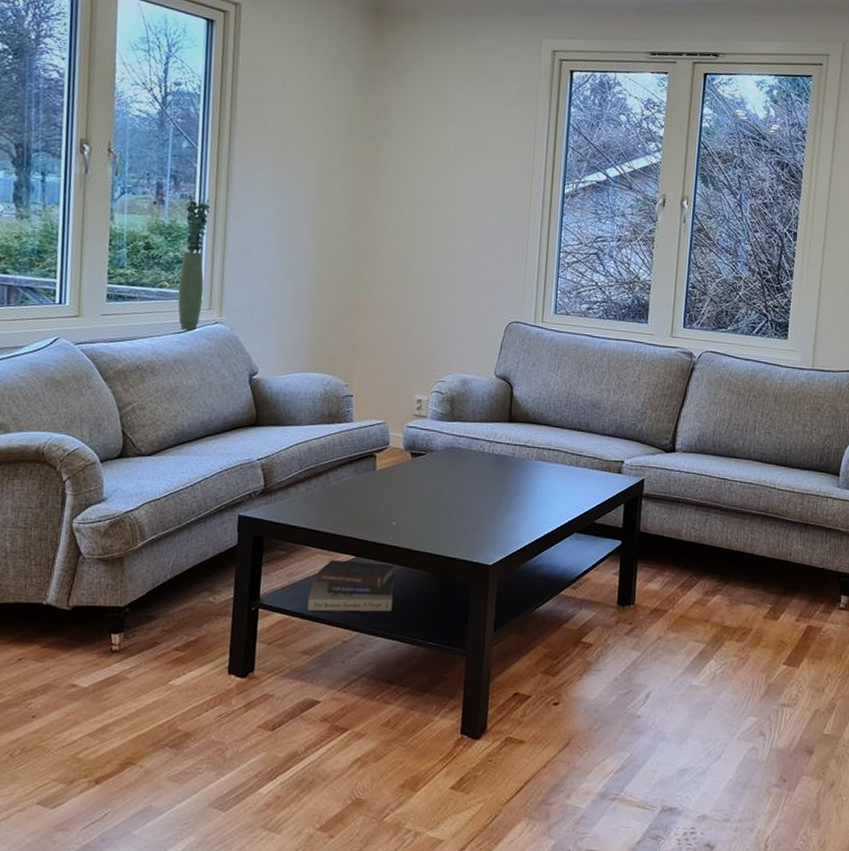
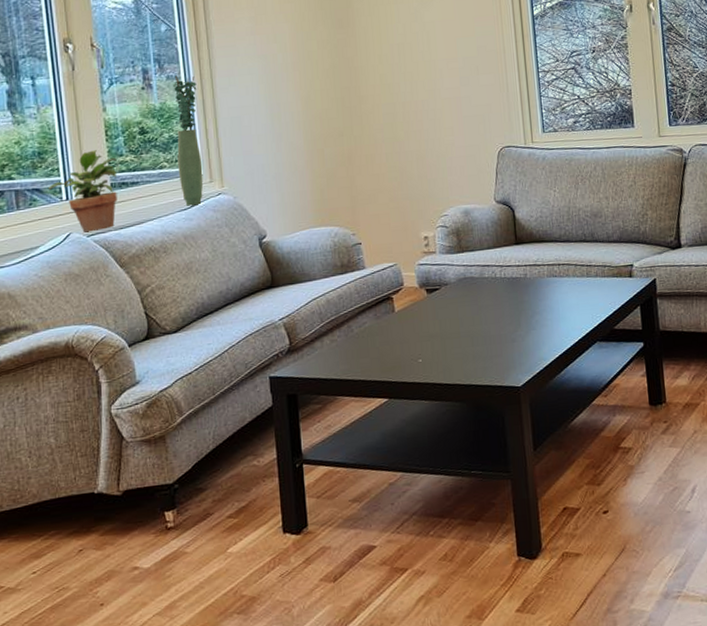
potted plant: none [42,257,117,341] -> present [47,150,118,233]
books: present [307,559,396,612] -> none [349,401,432,460]

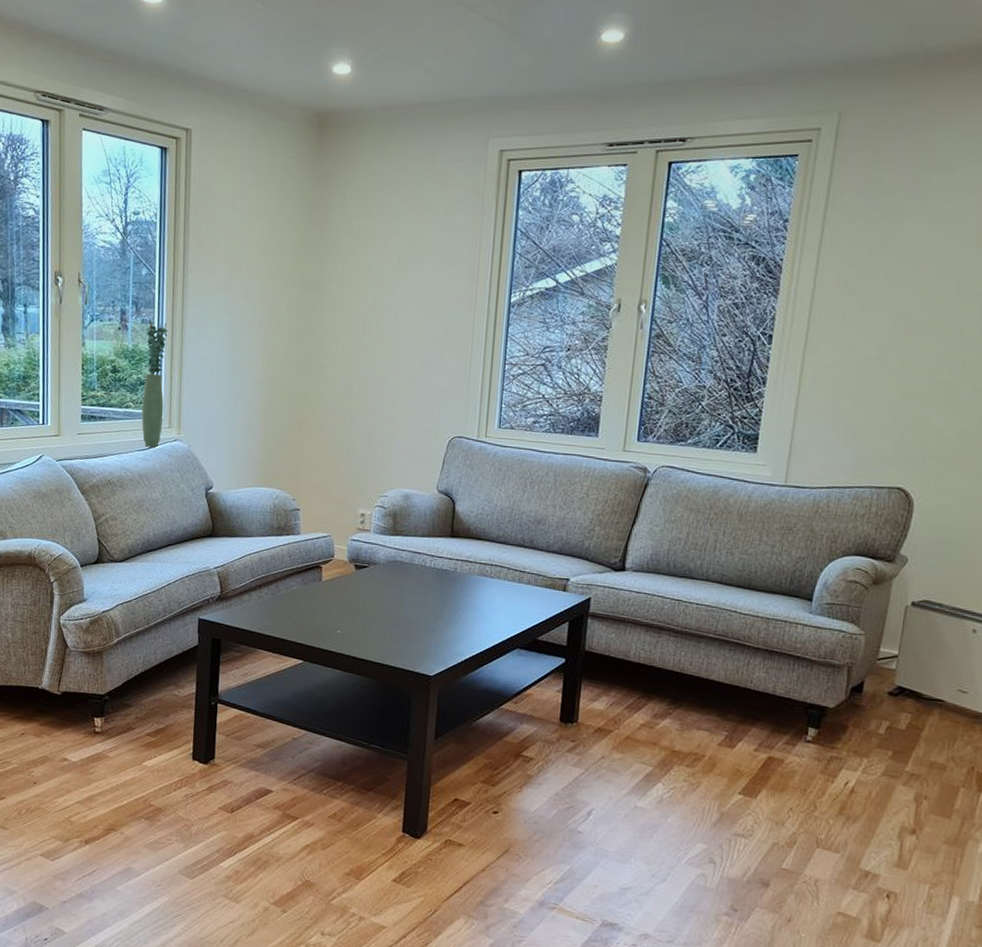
potted plant: present [47,150,118,233] -> none [28,381,89,458]

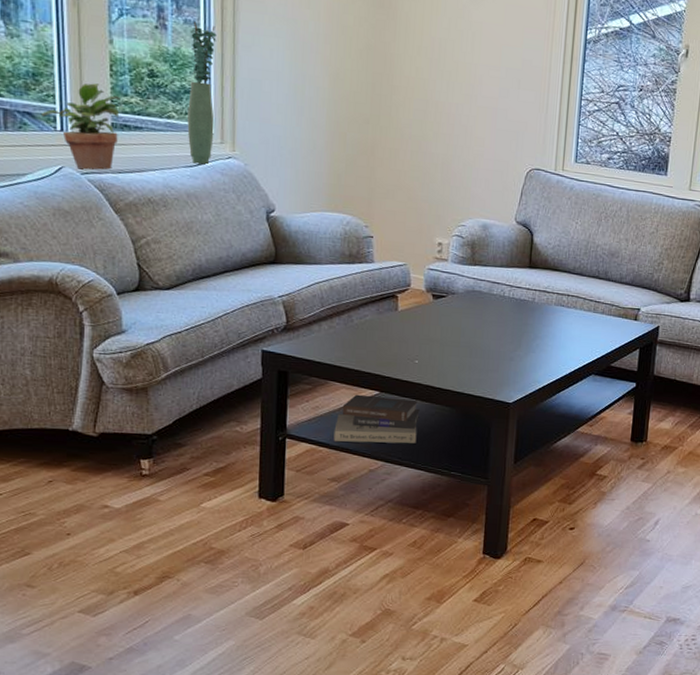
potted plant: none [28,381,89,458] -> present [40,83,120,171]
books: none [260,663,341,714] -> present [334,394,420,444]

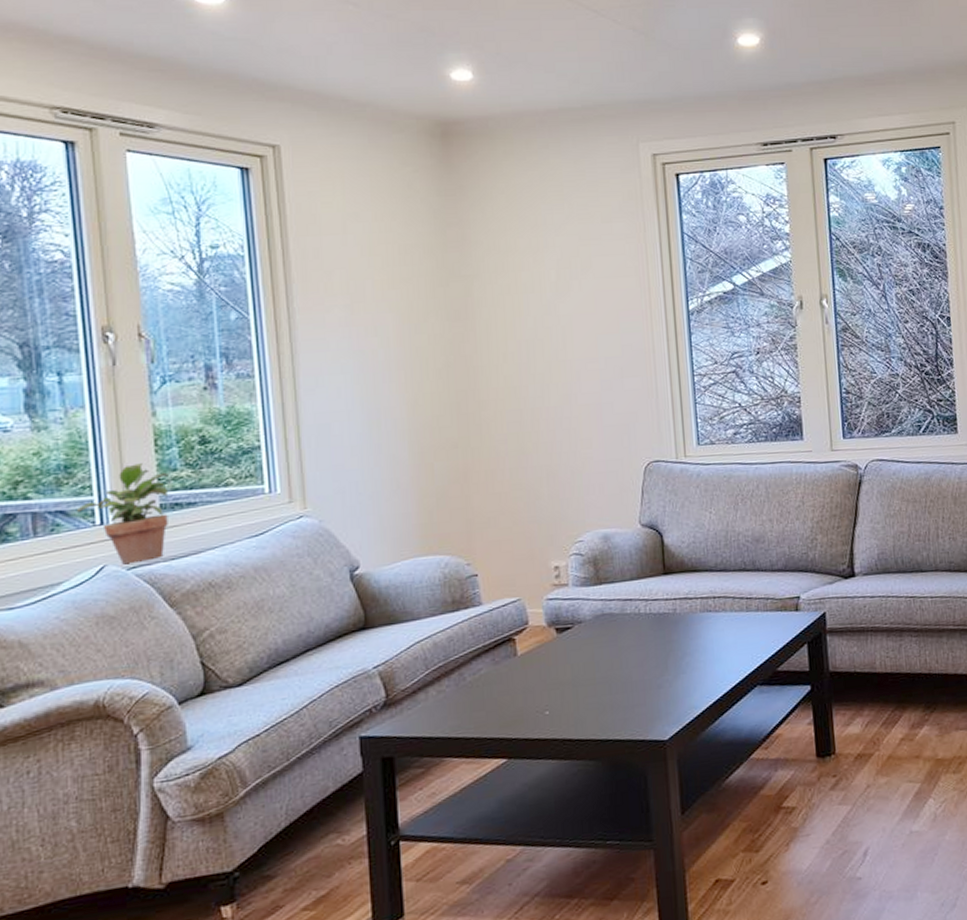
vase: present [187,21,217,165] -> none [243,373,281,532]
books: present [334,394,420,444] -> none [457,761,560,834]

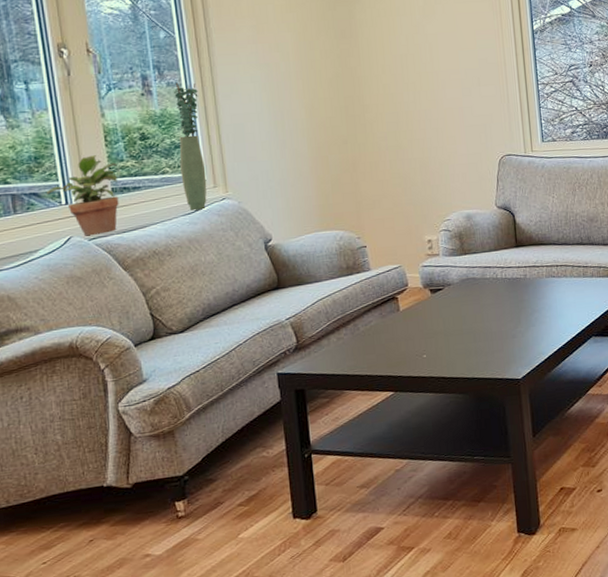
vase: none [243,373,281,532] -> present [173,82,207,211]

